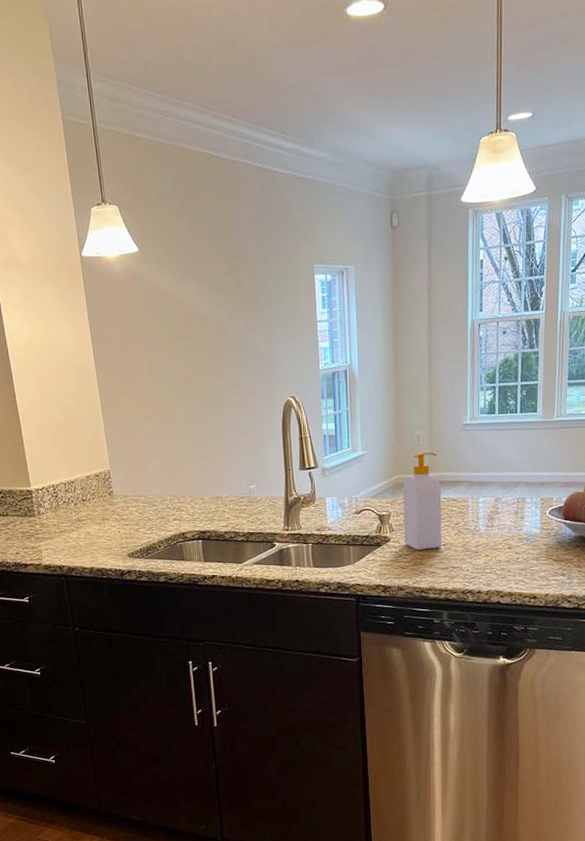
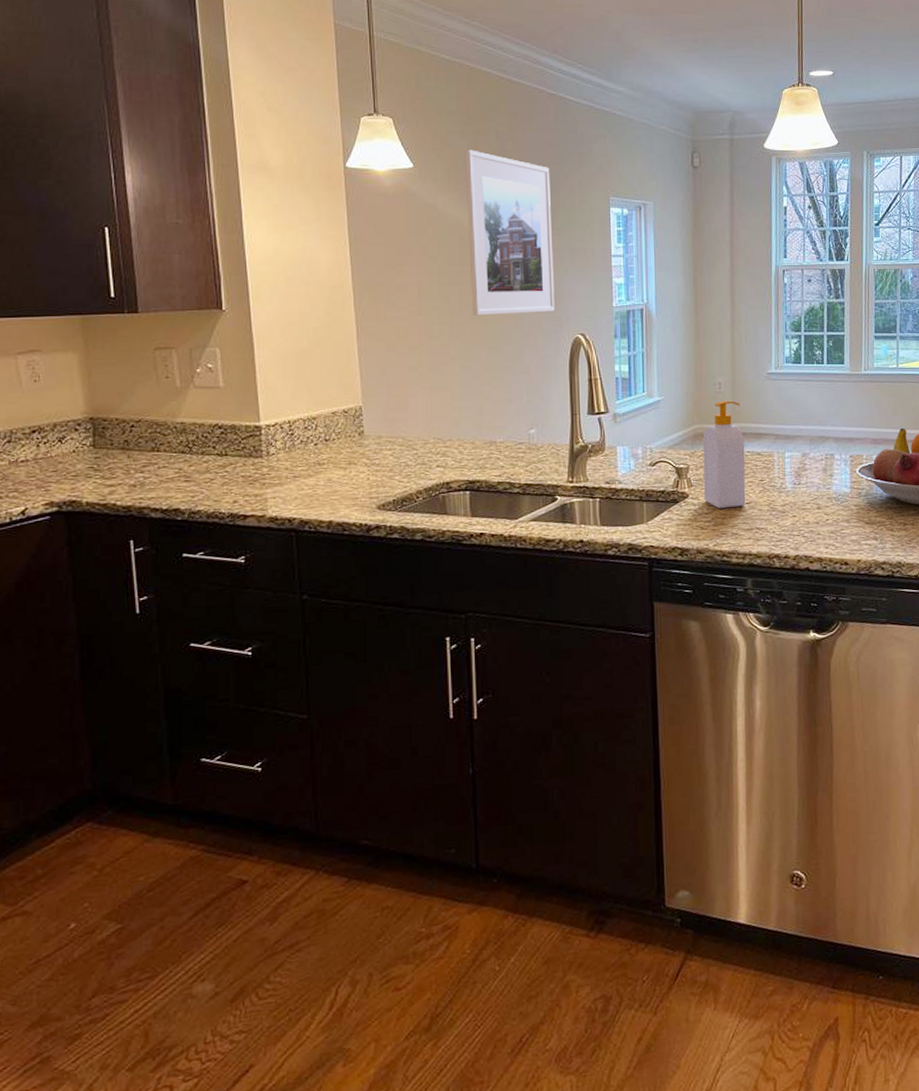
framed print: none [182,229,268,385] -> present [465,149,555,316]

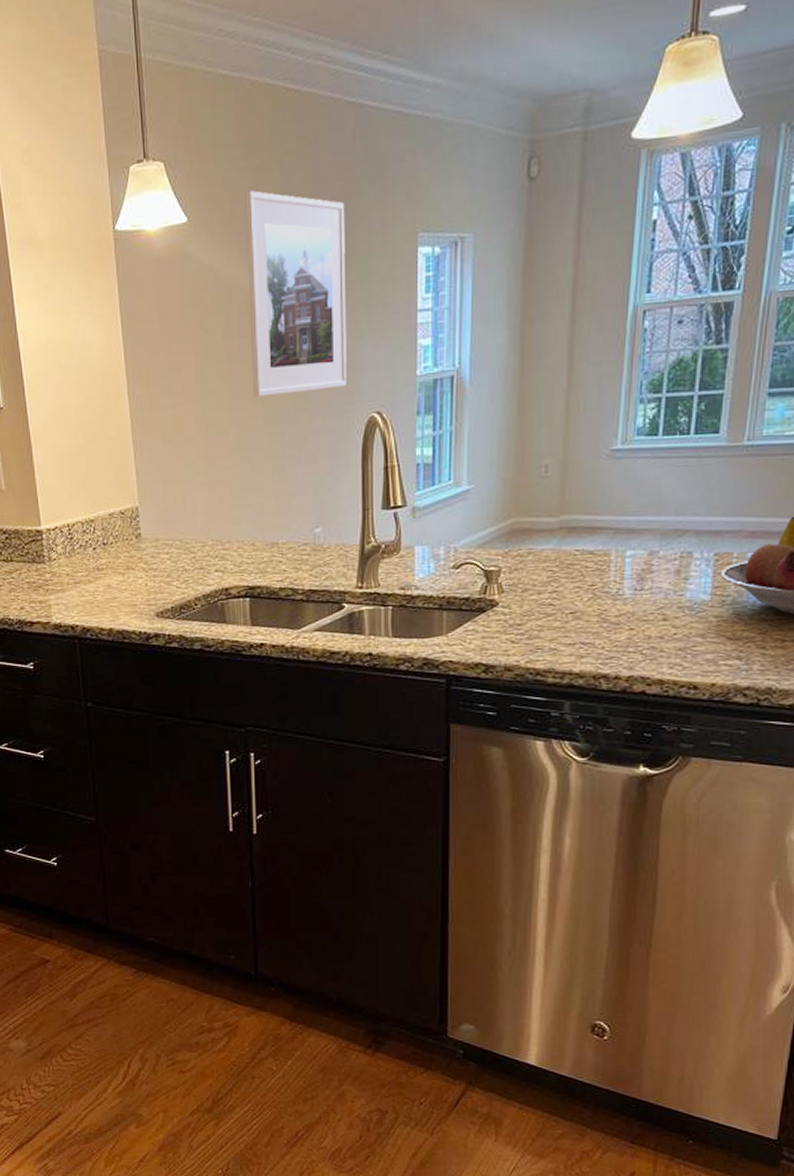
soap bottle: present [702,401,746,509] -> none [518,487,574,619]

